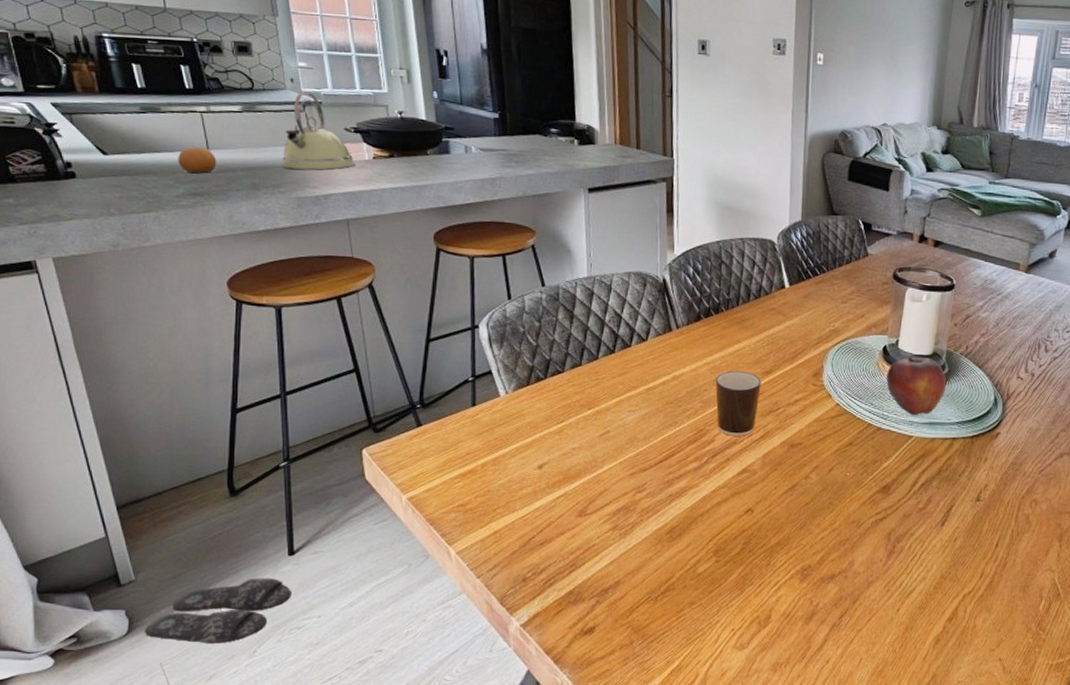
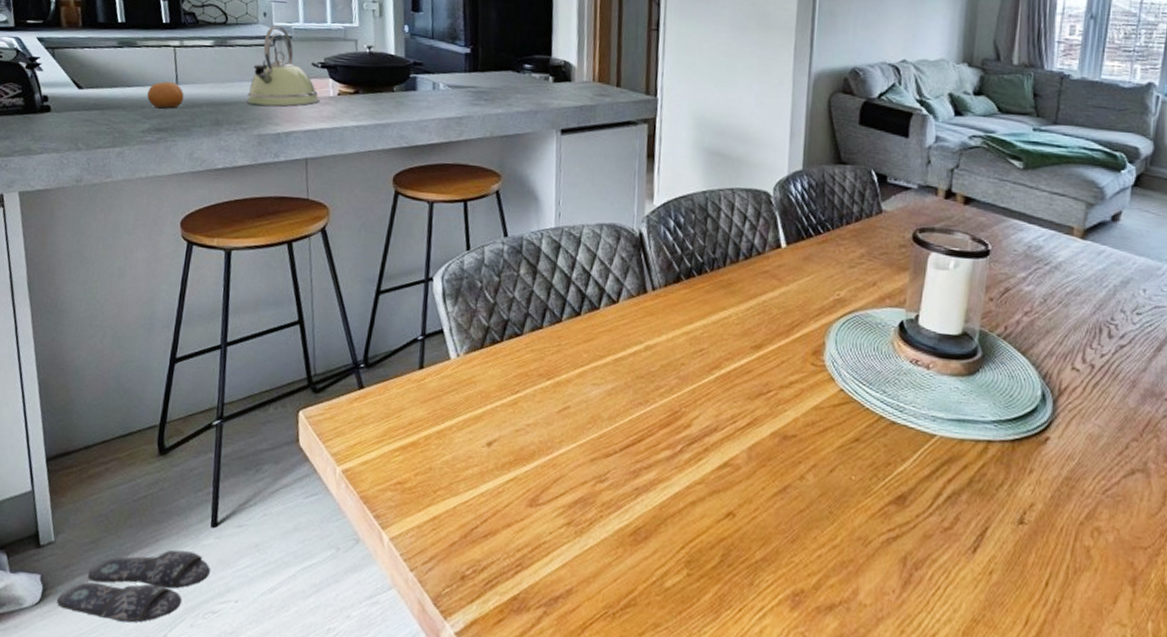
mug: present [715,370,761,436] -> none [694,342,750,423]
fruit: present [886,355,947,415] -> none [903,334,980,409]

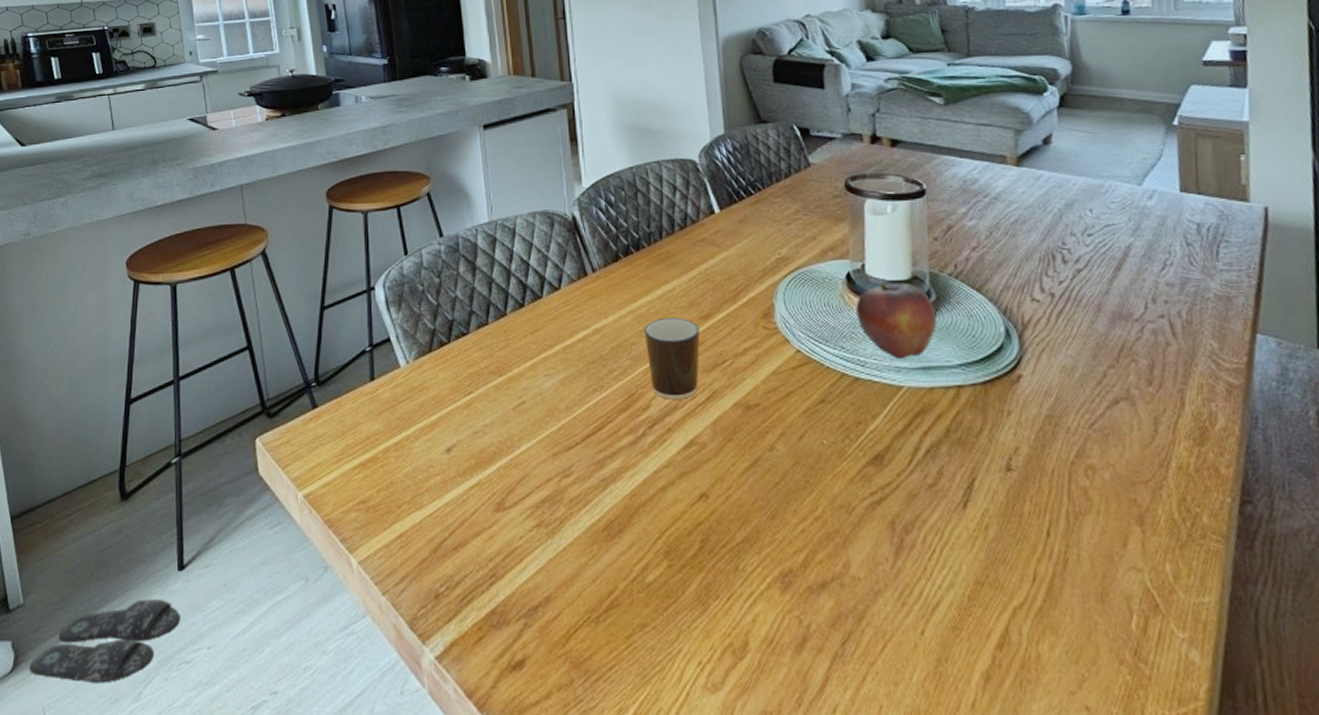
fruit: present [147,82,184,109] -> none [86,128,121,155]
kettle: present [247,25,319,108] -> none [180,62,249,141]
mug: none [694,342,750,423] -> present [643,317,700,399]
fruit: none [903,334,980,409] -> present [856,282,938,358]

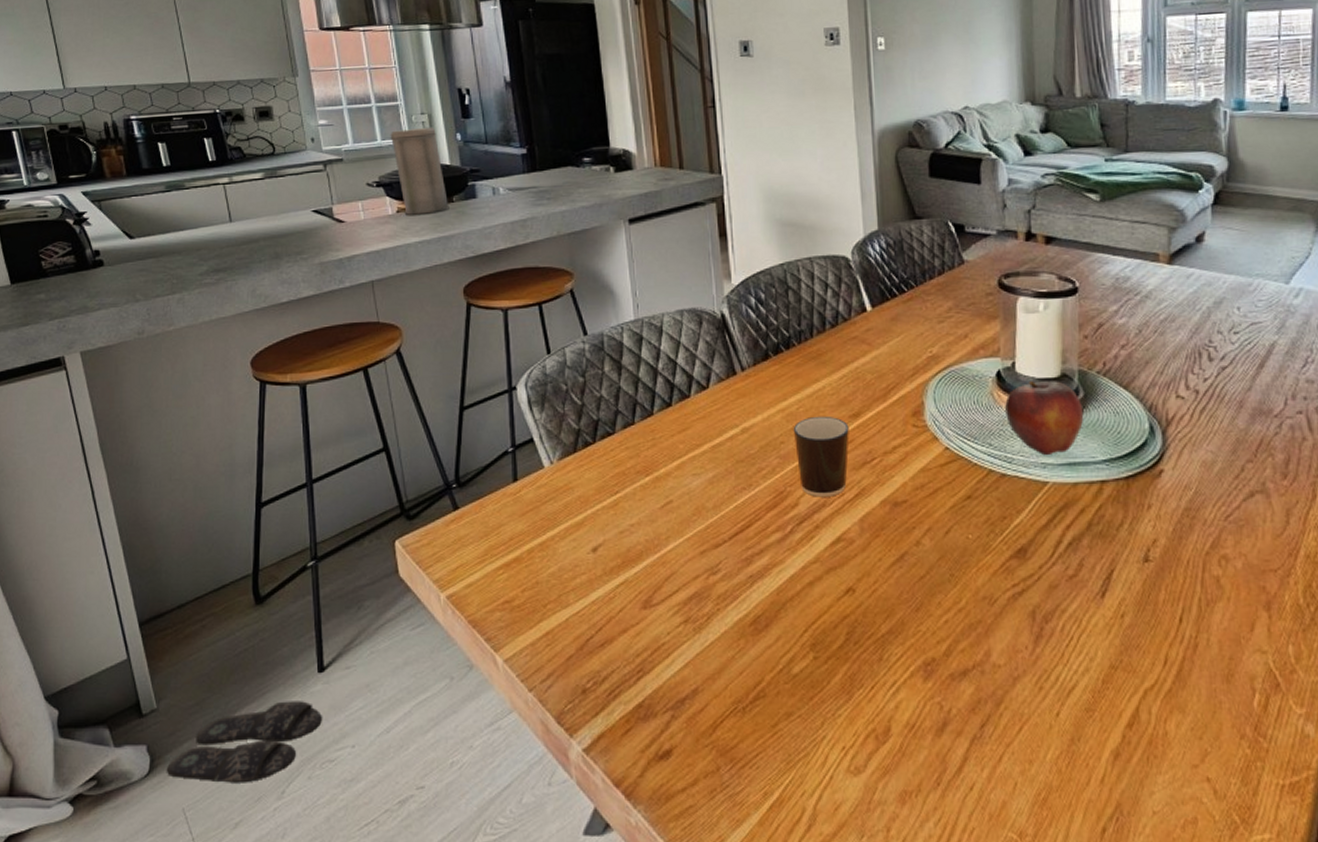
canister: none [261,40,315,124] -> present [390,126,450,216]

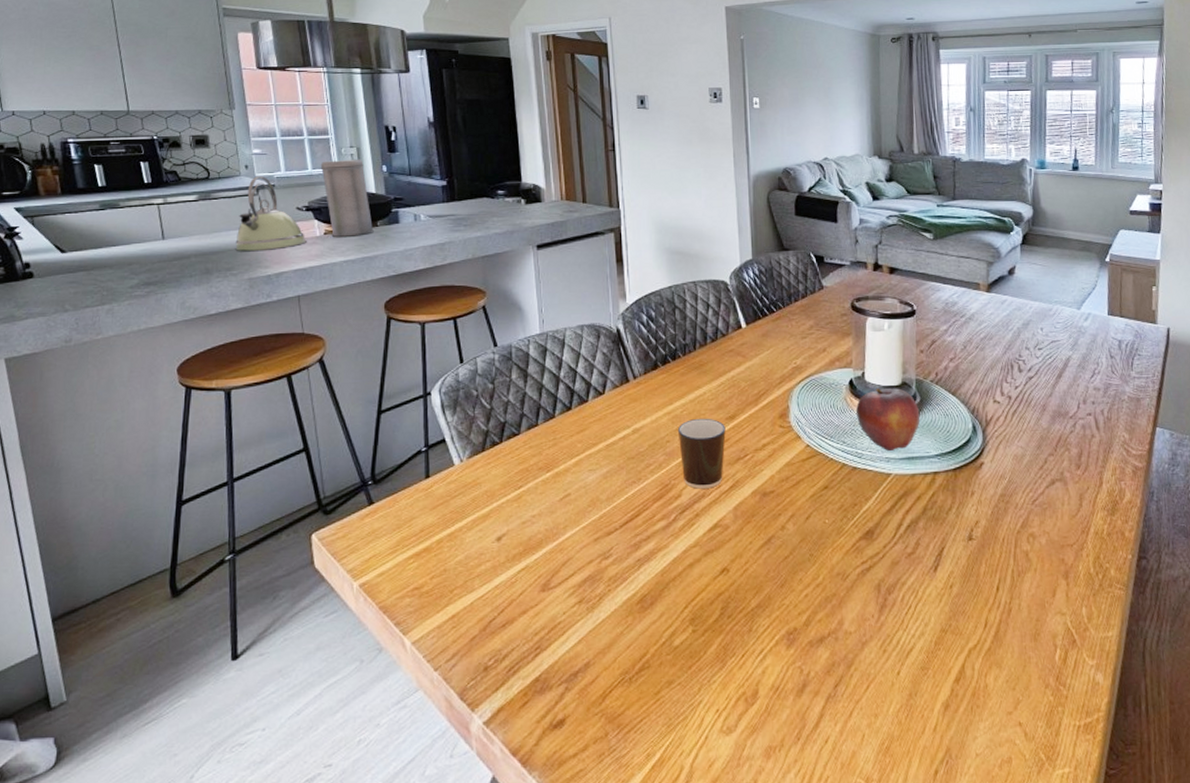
slippers: present [167,701,322,783] -> none [74,688,234,771]
kettle: none [304,149,378,234] -> present [235,176,307,252]

